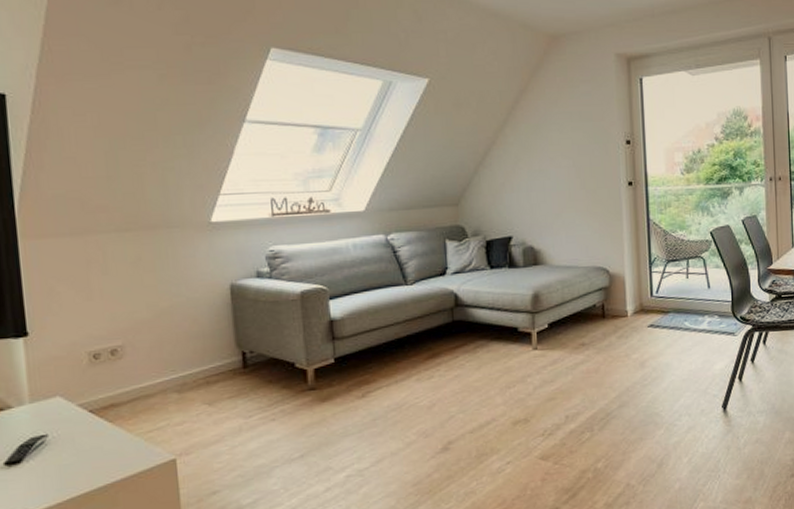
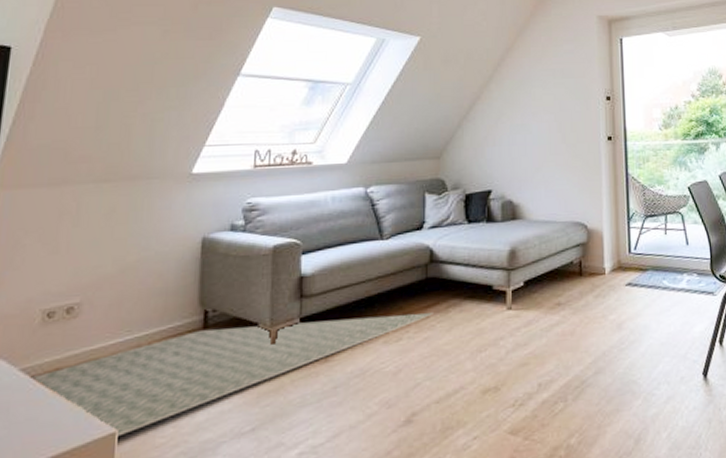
rug: none [90,353,462,463] -> present [32,313,433,437]

